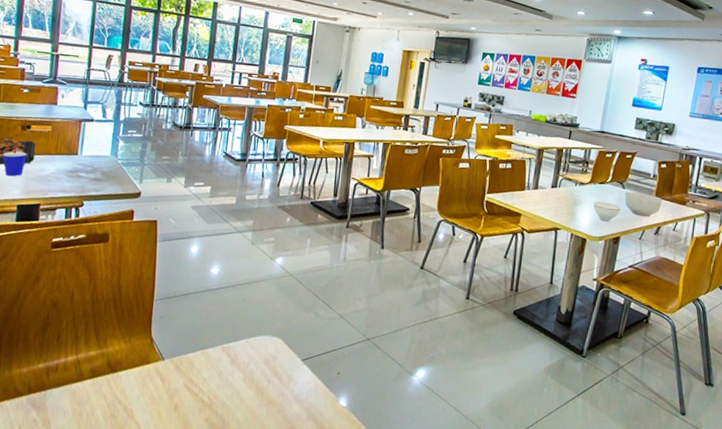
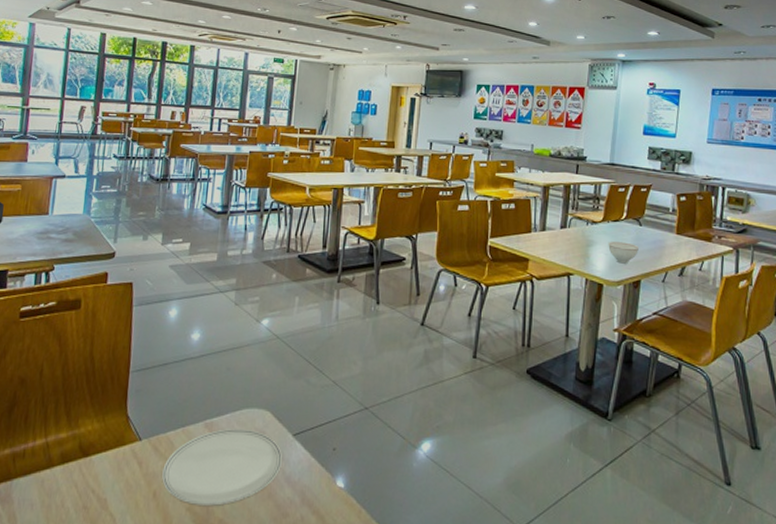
plate: none [183,352,293,419] -> present [162,428,283,507]
bowl: present [624,192,662,218] -> none [642,229,685,257]

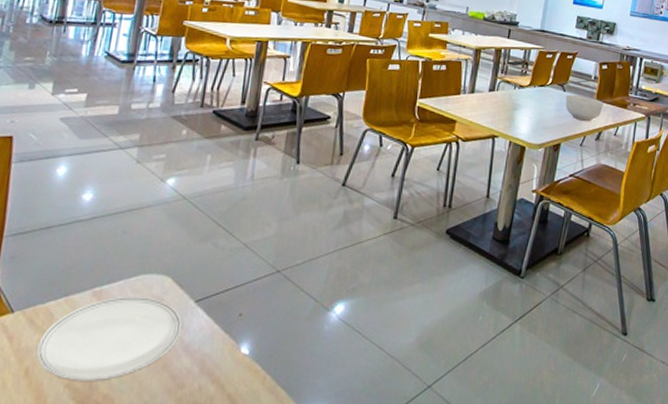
bowl: present [608,240,640,264] -> none [533,105,562,128]
bowl: none [642,229,685,257] -> present [565,95,603,122]

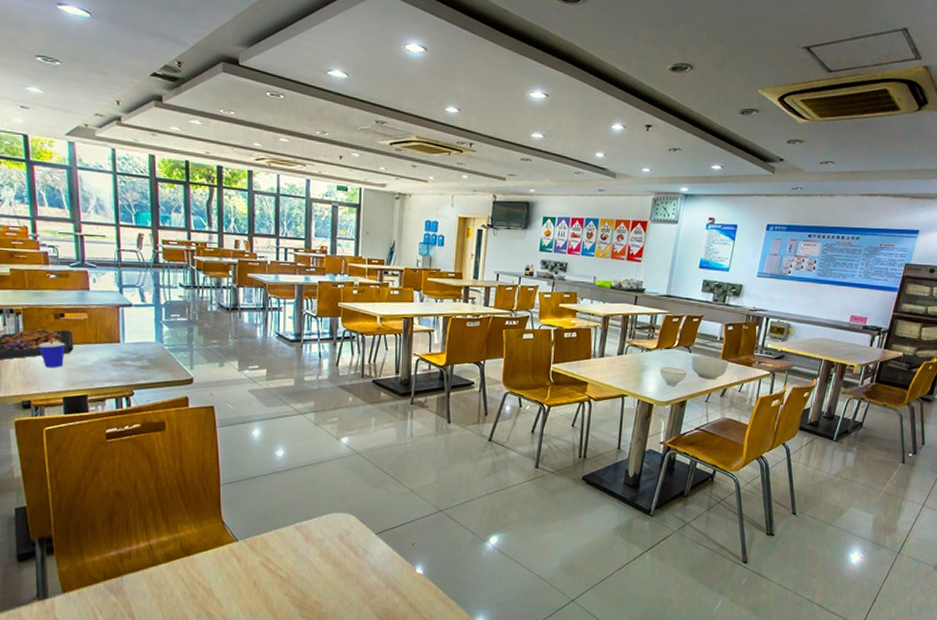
plate: present [36,295,183,382] -> none [260,529,368,592]
bowl: none [533,105,562,128] -> present [660,366,688,386]

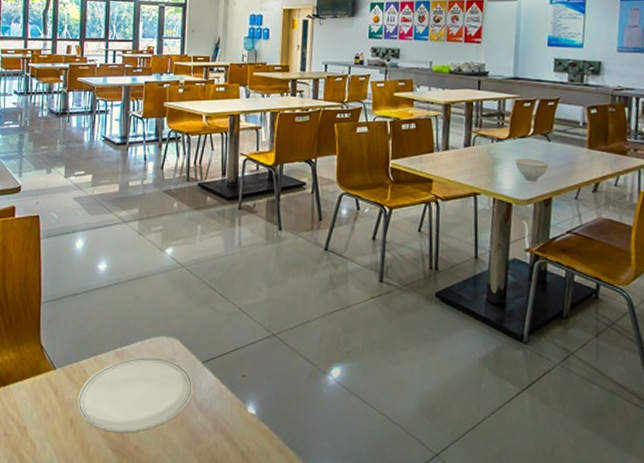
plate: none [260,529,368,592] -> present [77,356,194,434]
bowl: present [691,356,729,380] -> none [551,145,597,173]

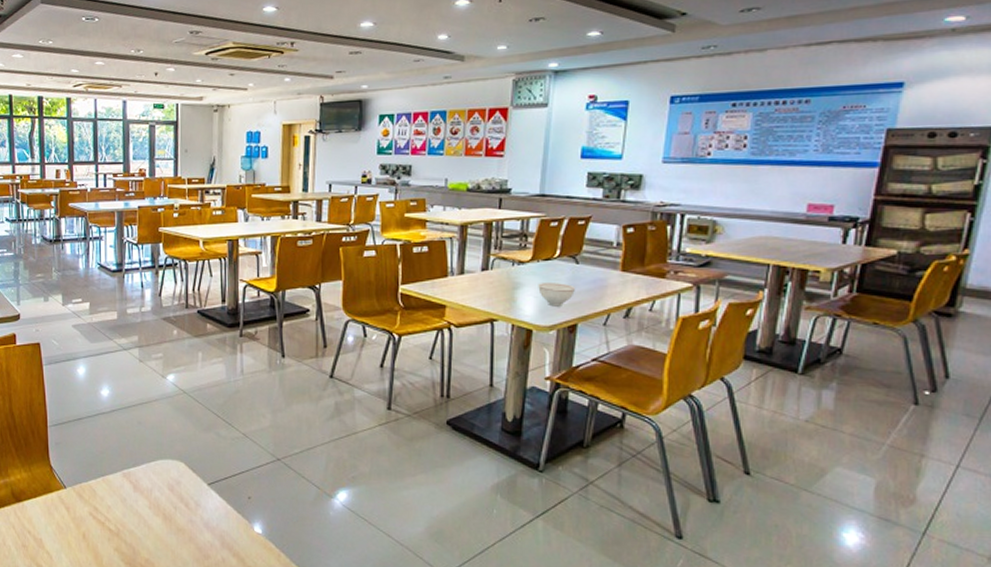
plate: present [77,356,194,434] -> none [89,477,200,548]

